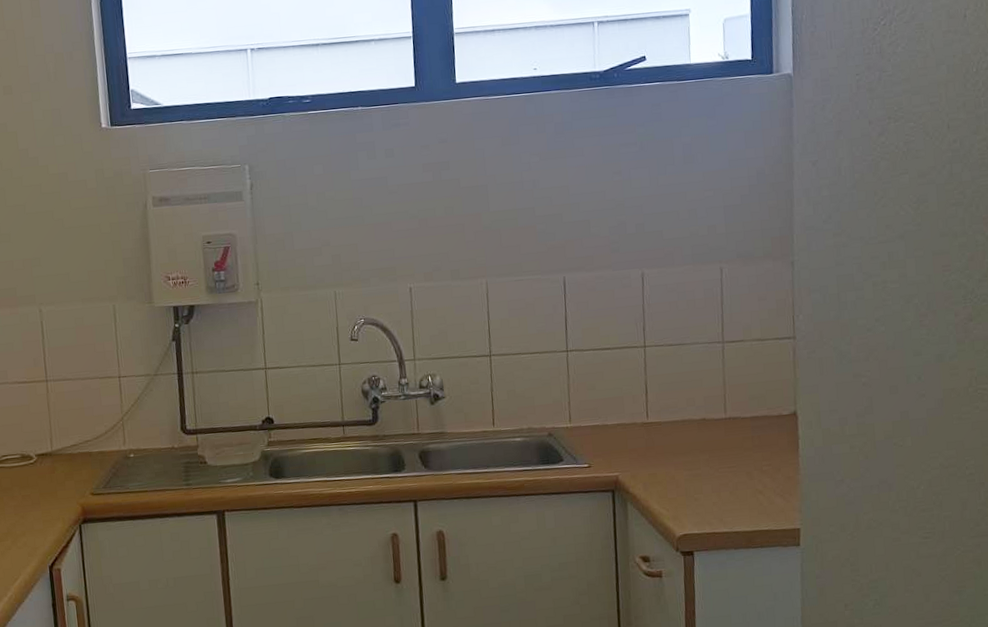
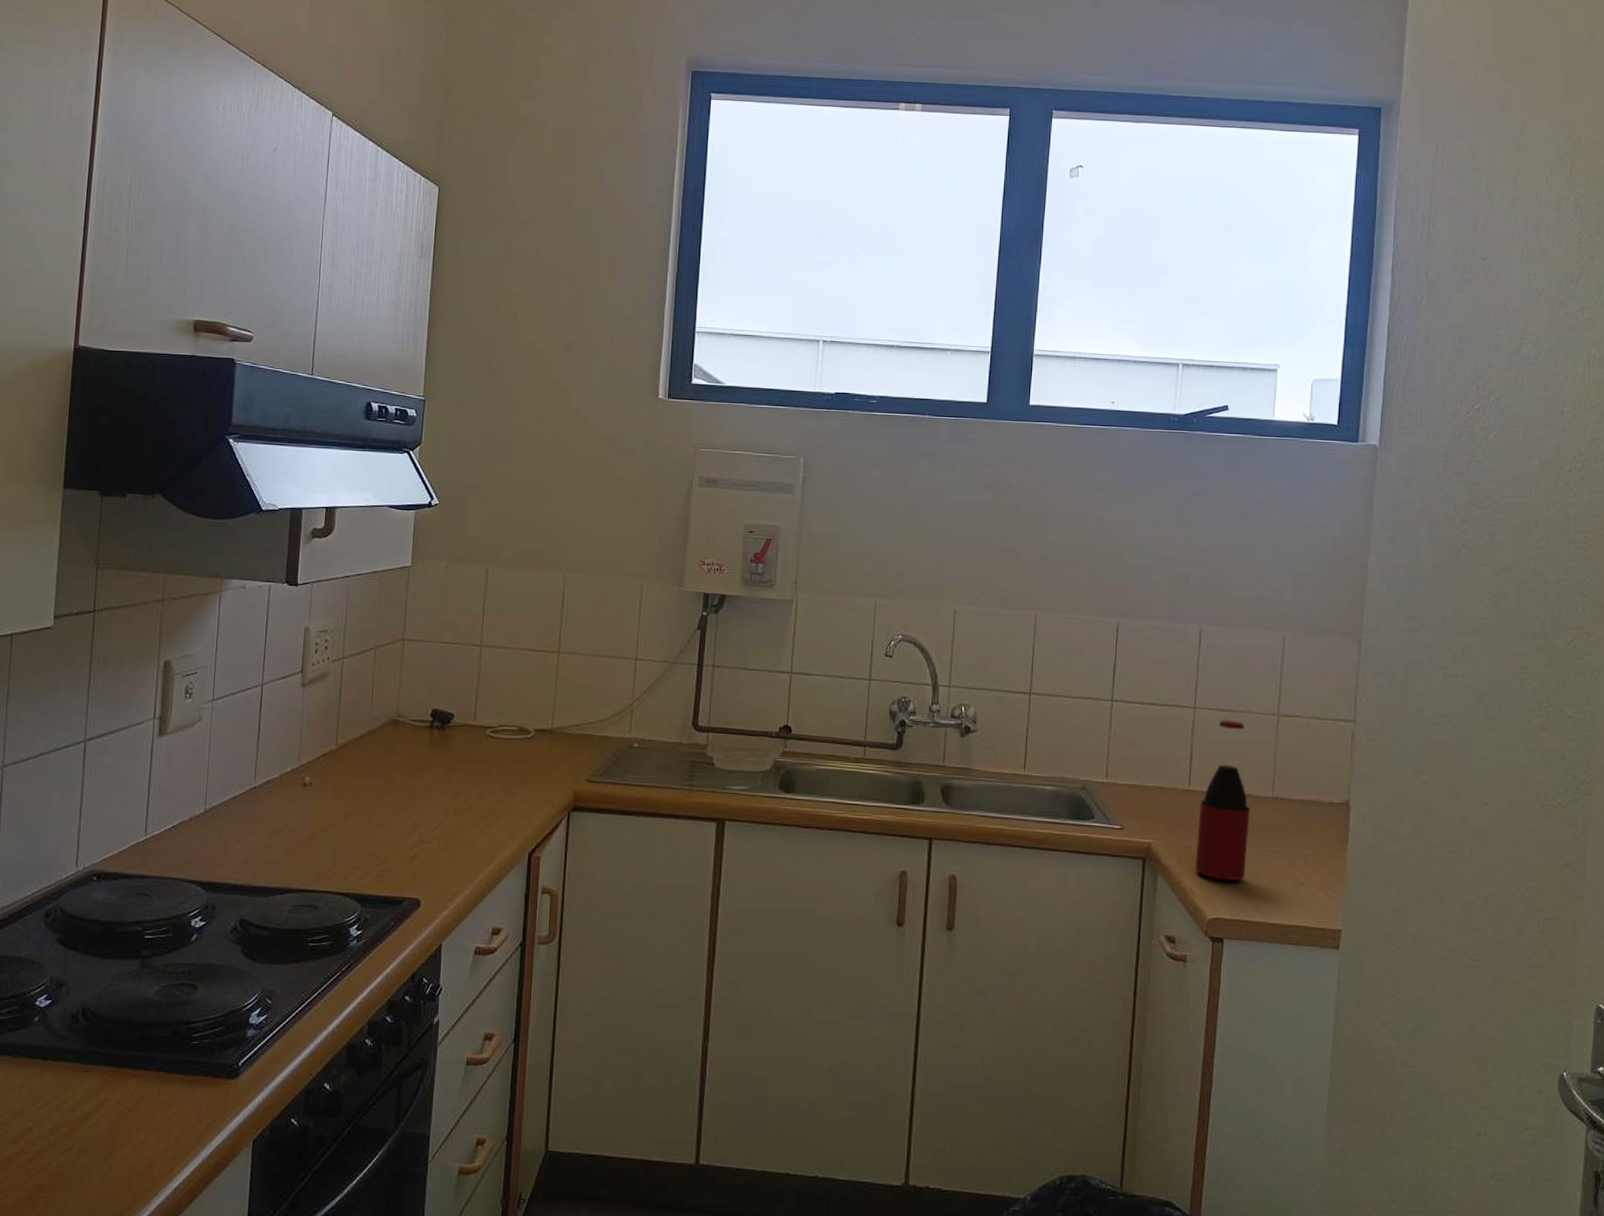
bottle: none [659,353,708,500] -> present [1194,720,1250,881]

